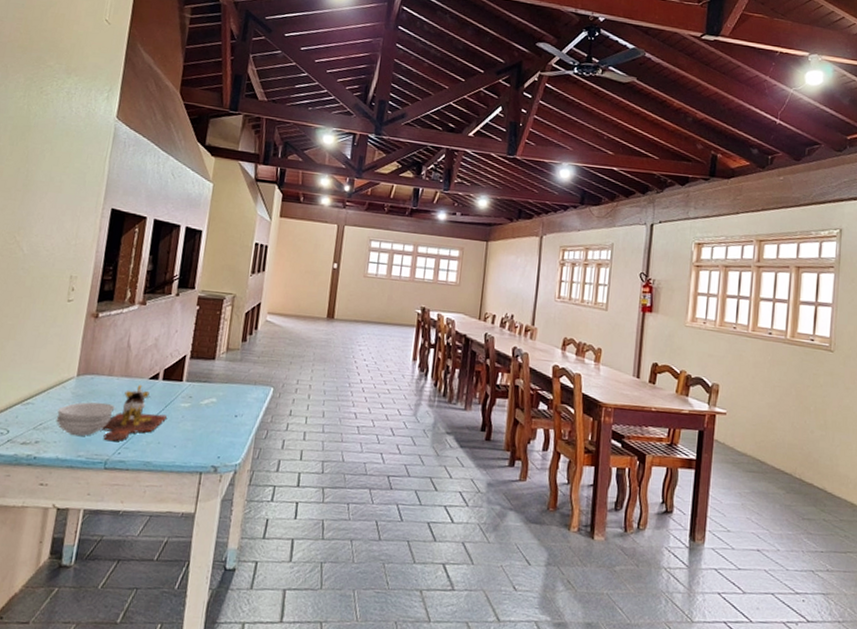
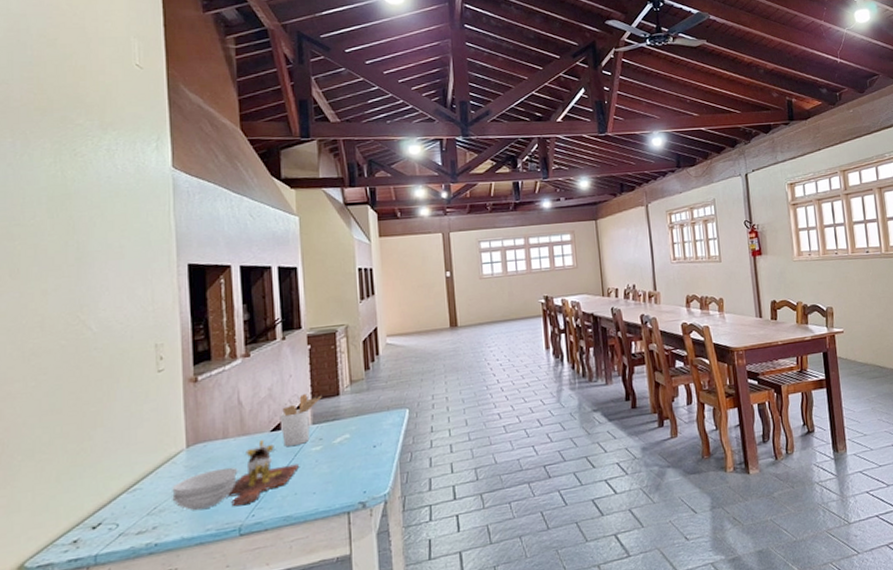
utensil holder: none [157,351,200,398] -> present [279,394,322,447]

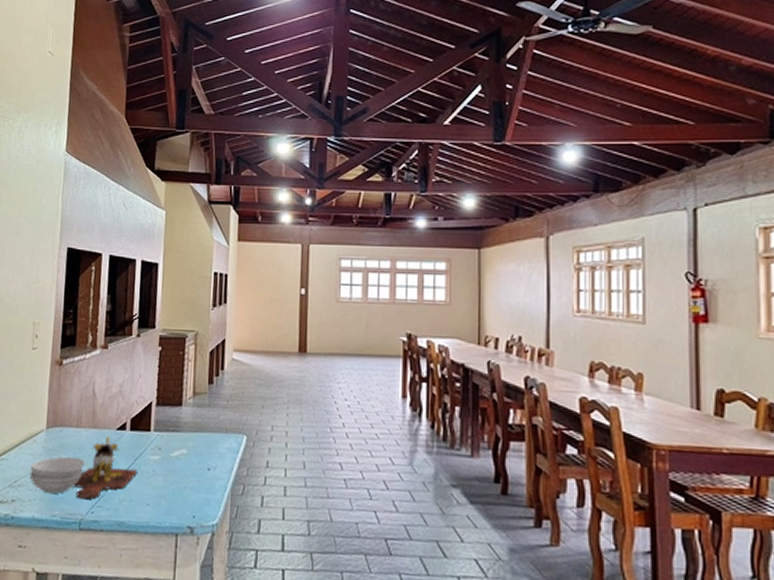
utensil holder: present [279,394,322,447] -> none [126,397,166,450]

